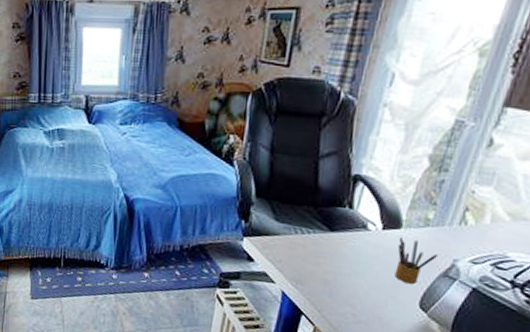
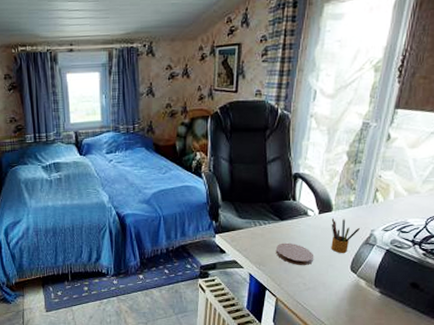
coaster: none [319,259,371,293] -> present [275,242,314,266]

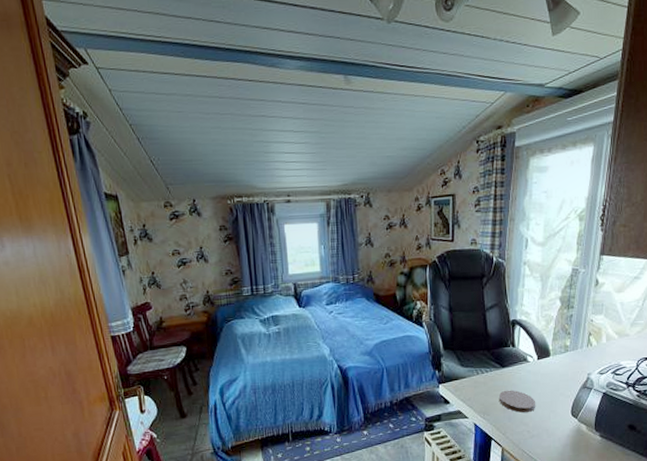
pencil box: present [331,218,360,254] -> none [550,363,577,399]

